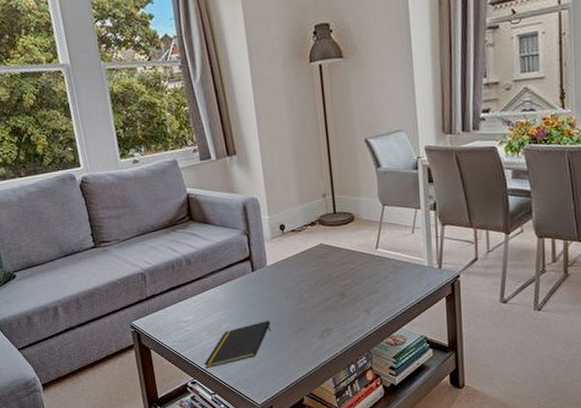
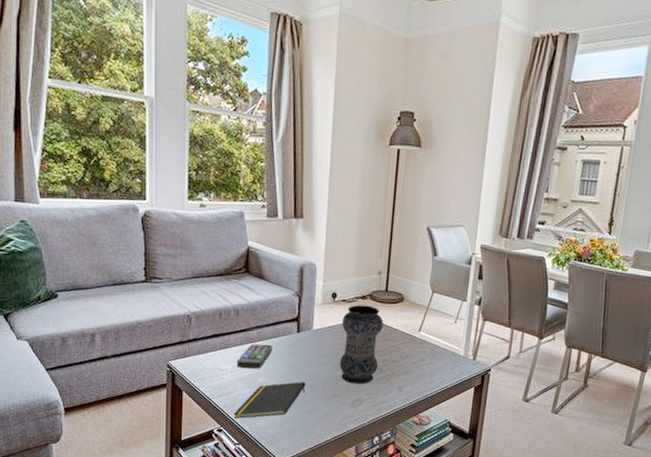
remote control: none [197,288,231,318] -> present [236,343,273,369]
vase: none [295,231,341,315] -> present [339,304,384,385]

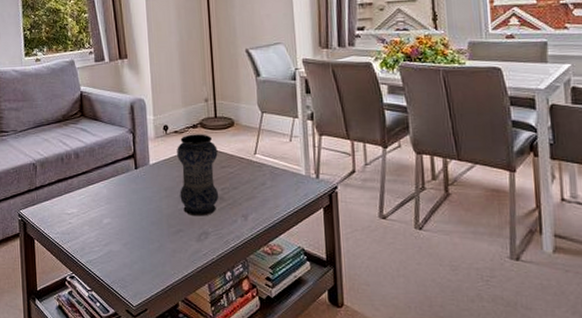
notepad: present [233,381,306,419] -> none [83,218,150,264]
remote control: present [236,343,273,369] -> none [81,184,114,211]

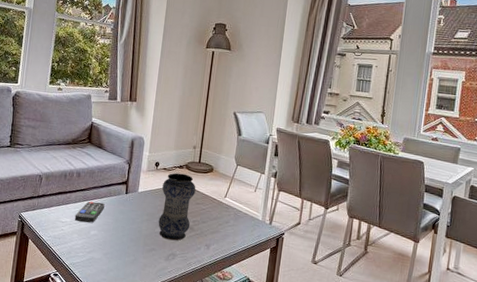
remote control: none [81,184,114,211] -> present [74,201,105,223]

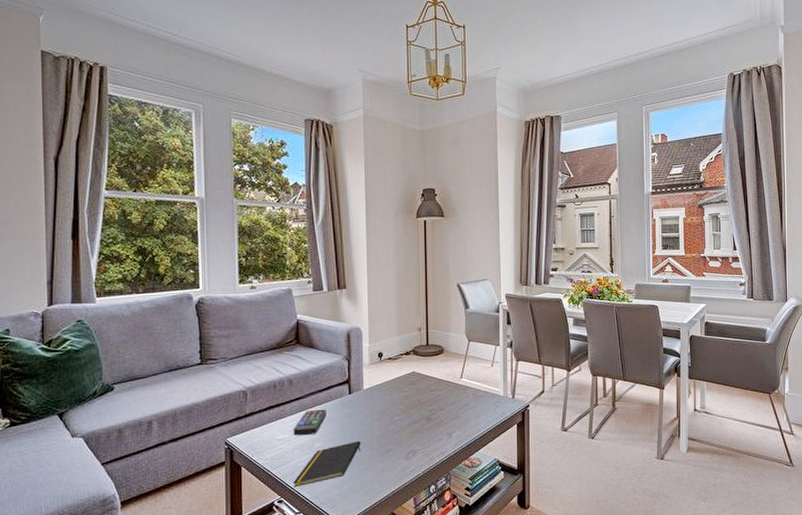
notepad: none [68,235,130,266] -> present [293,440,361,488]
vase: present [158,172,196,241] -> none [390,360,428,437]

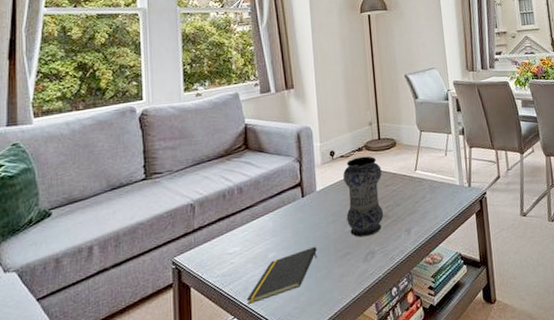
remote control: present [293,409,327,436] -> none [244,215,280,248]
vase: none [390,360,428,437] -> present [343,156,384,238]

